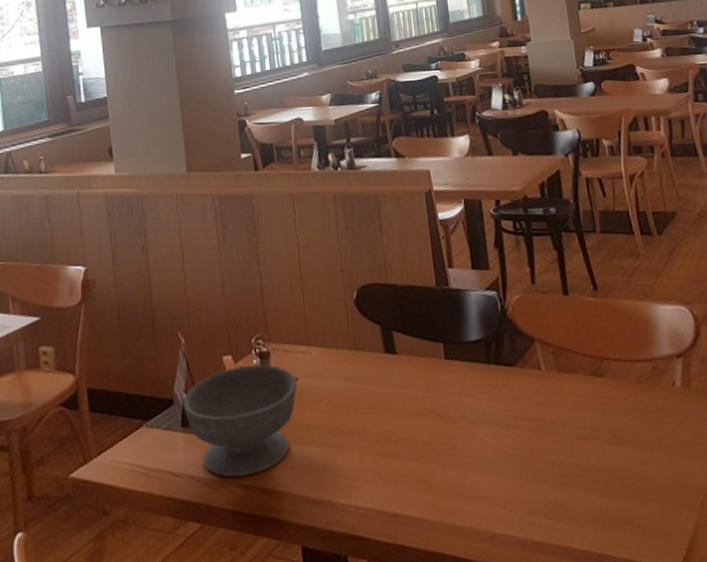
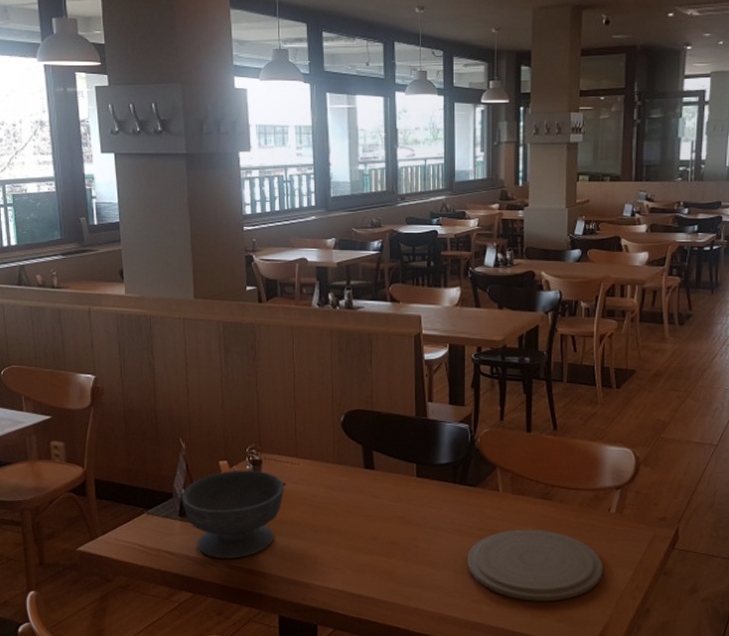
plate: none [514,415,679,509] -> present [466,529,603,602]

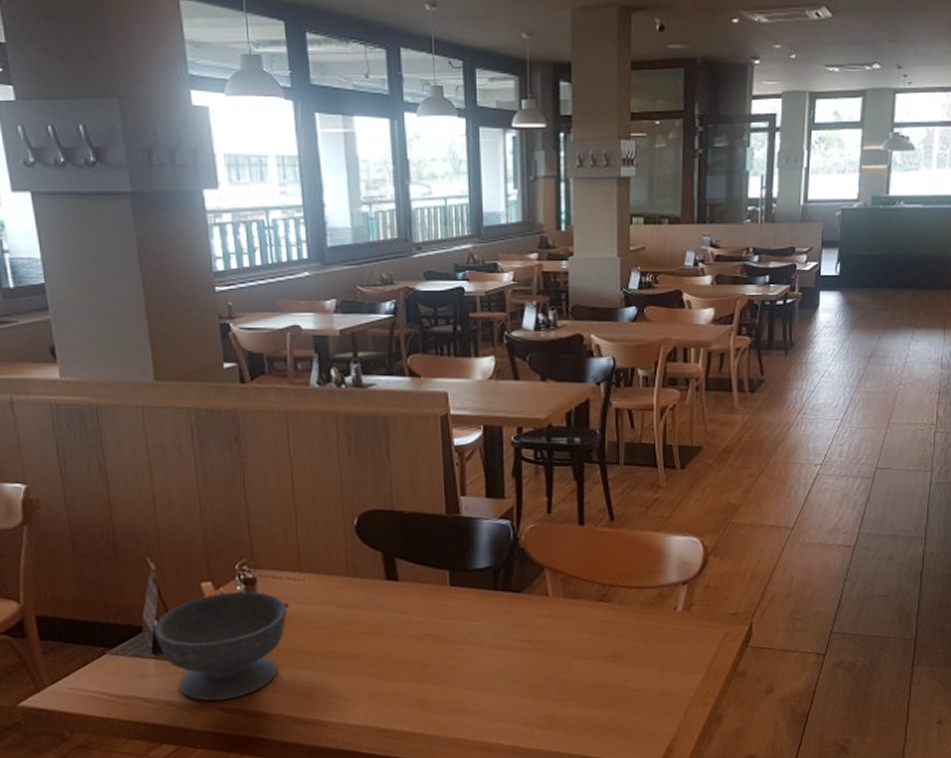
plate: present [466,529,603,602] -> none [513,637,670,719]

